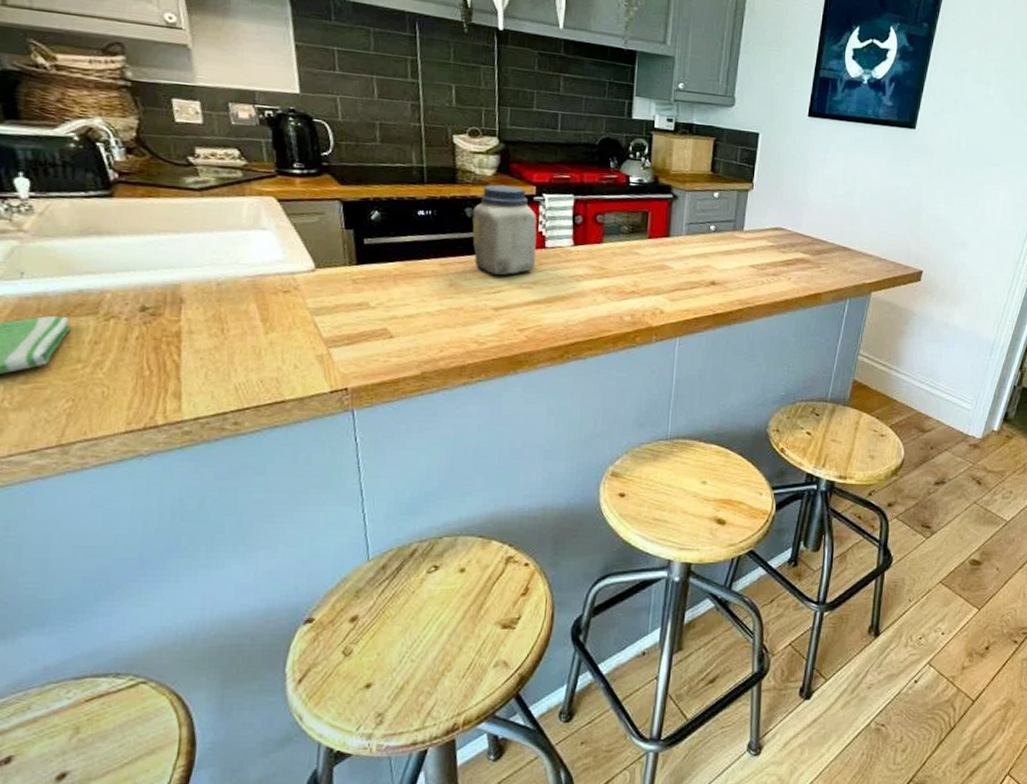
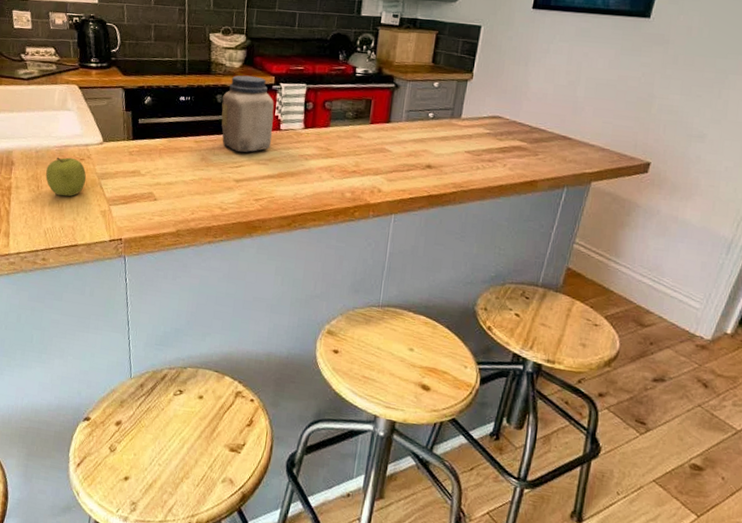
fruit: none [233,289,294,341] -> present [45,157,87,197]

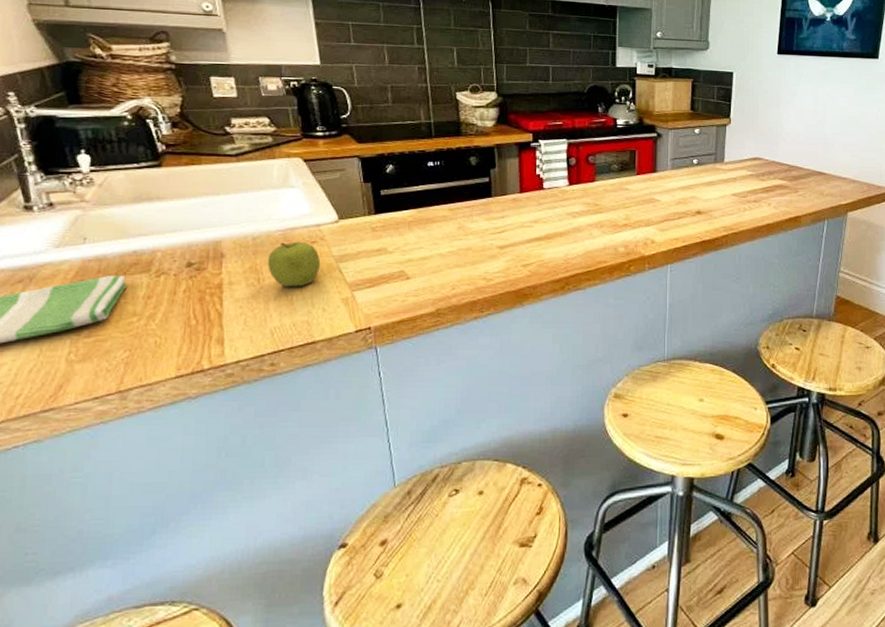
jar: present [221,75,274,153] -> none [476,134,536,216]

